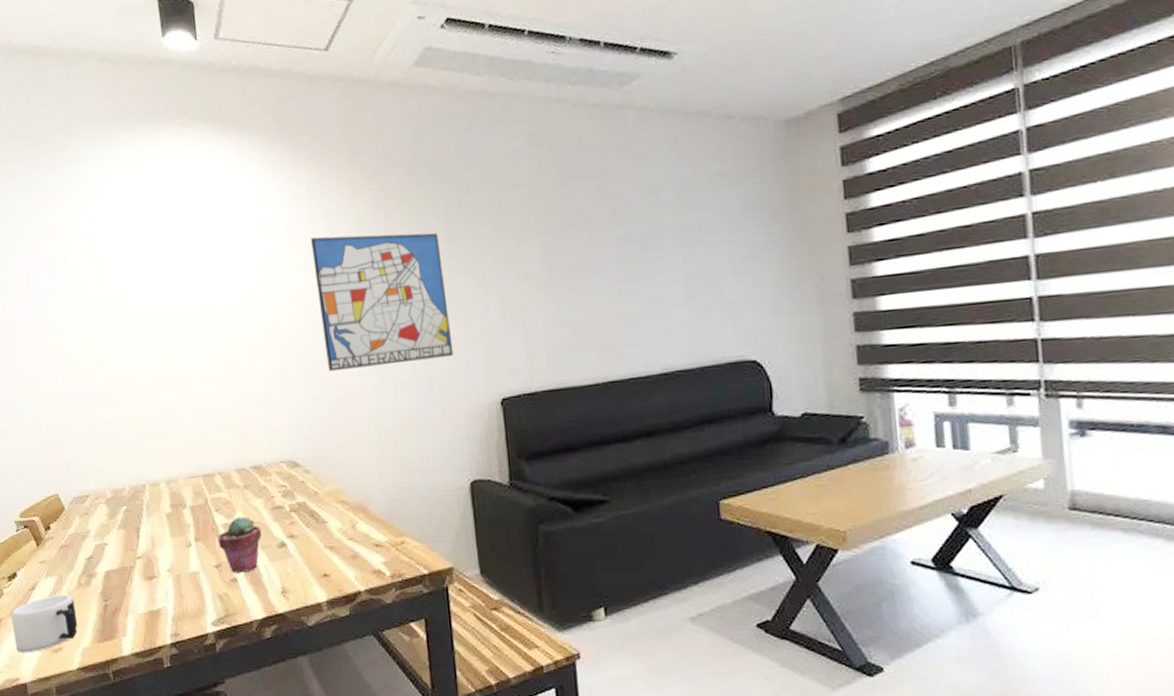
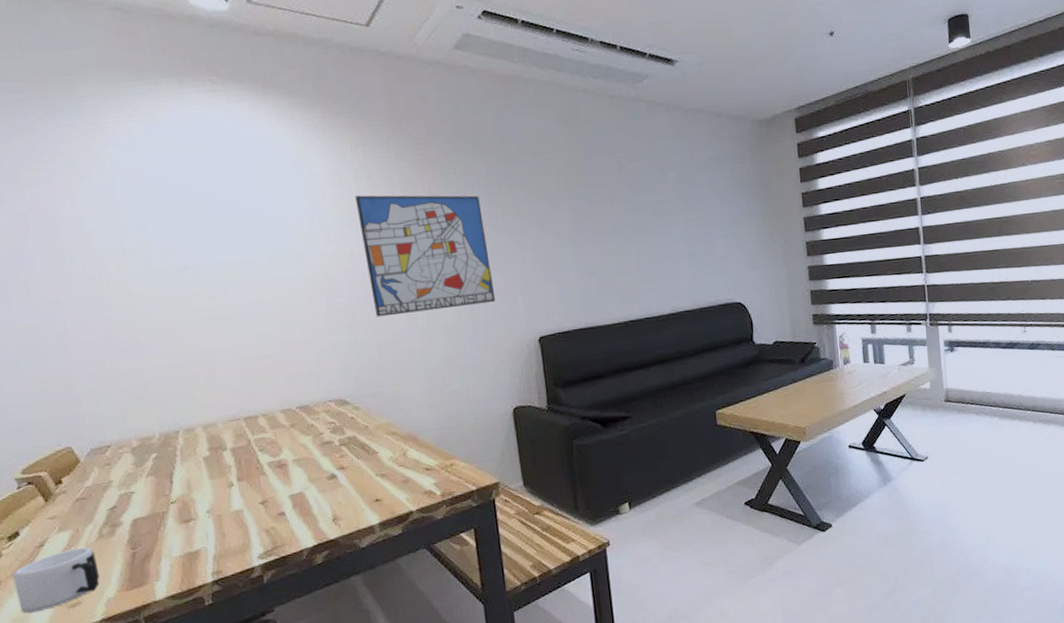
potted succulent: present [218,516,262,573] -> none [262,454,311,508]

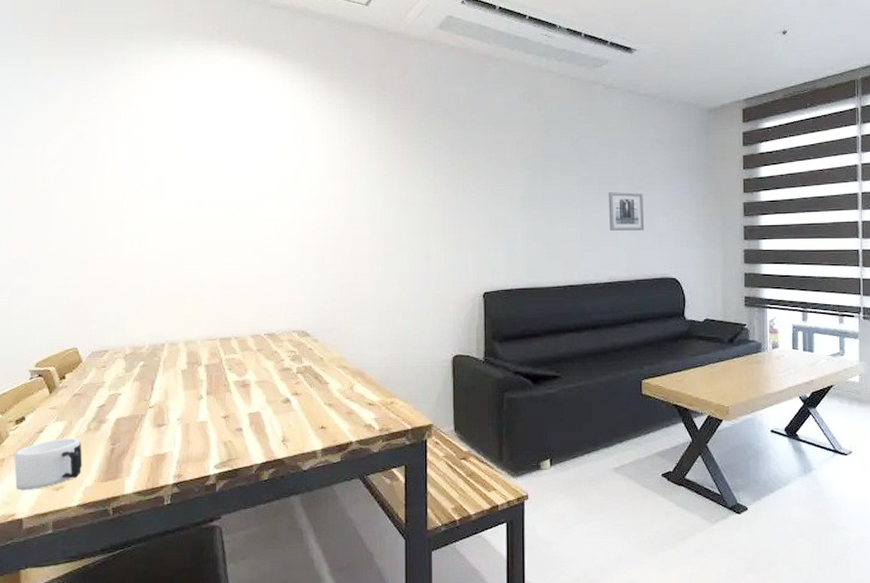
wall art: present [355,195,496,317] -> none [338,151,449,260]
wall art: none [662,216,705,259] -> present [608,192,645,231]

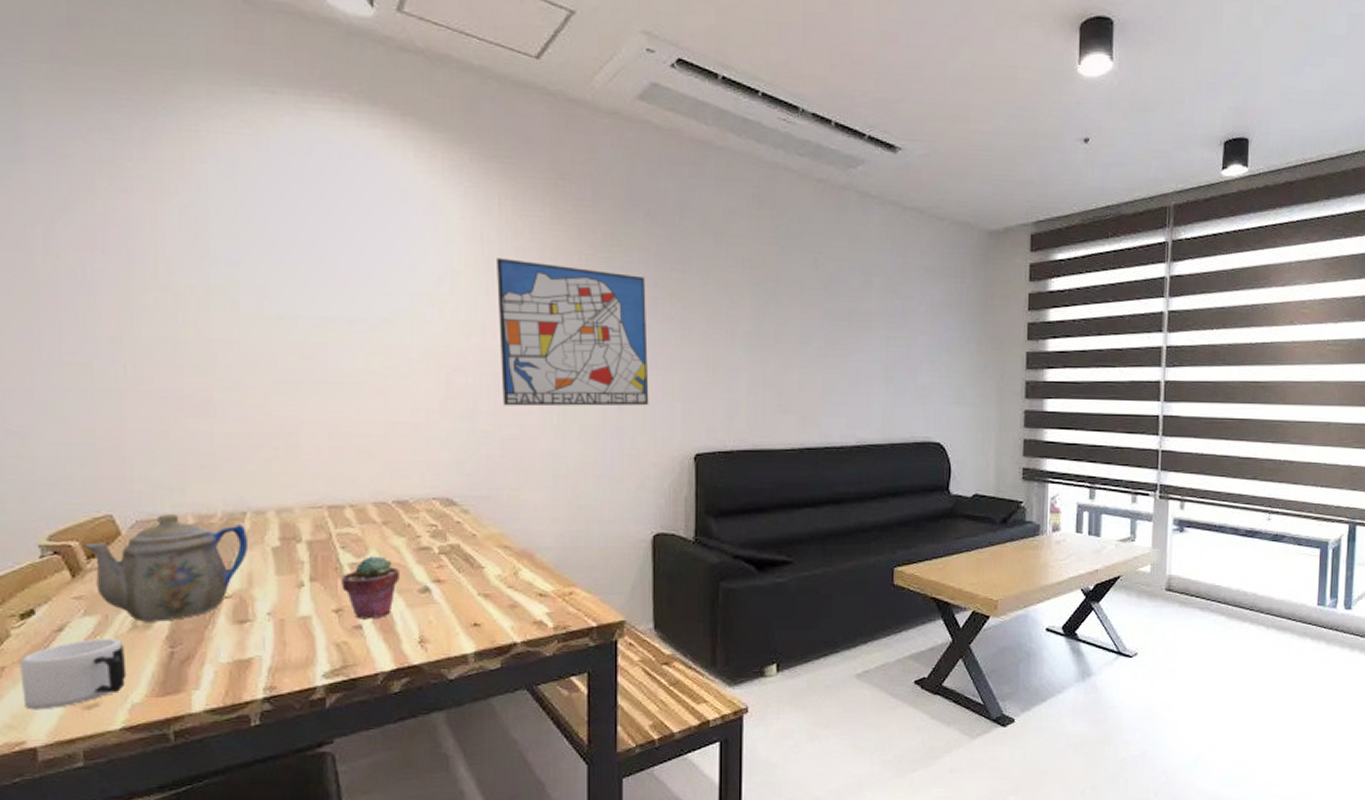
teapot: none [58,346,165,426] -> present [84,514,247,622]
potted succulent: none [228,375,269,423] -> present [341,556,400,619]
wall art: none [338,151,449,260] -> present [497,258,649,406]
wall art: present [608,192,645,231] -> none [859,331,905,382]

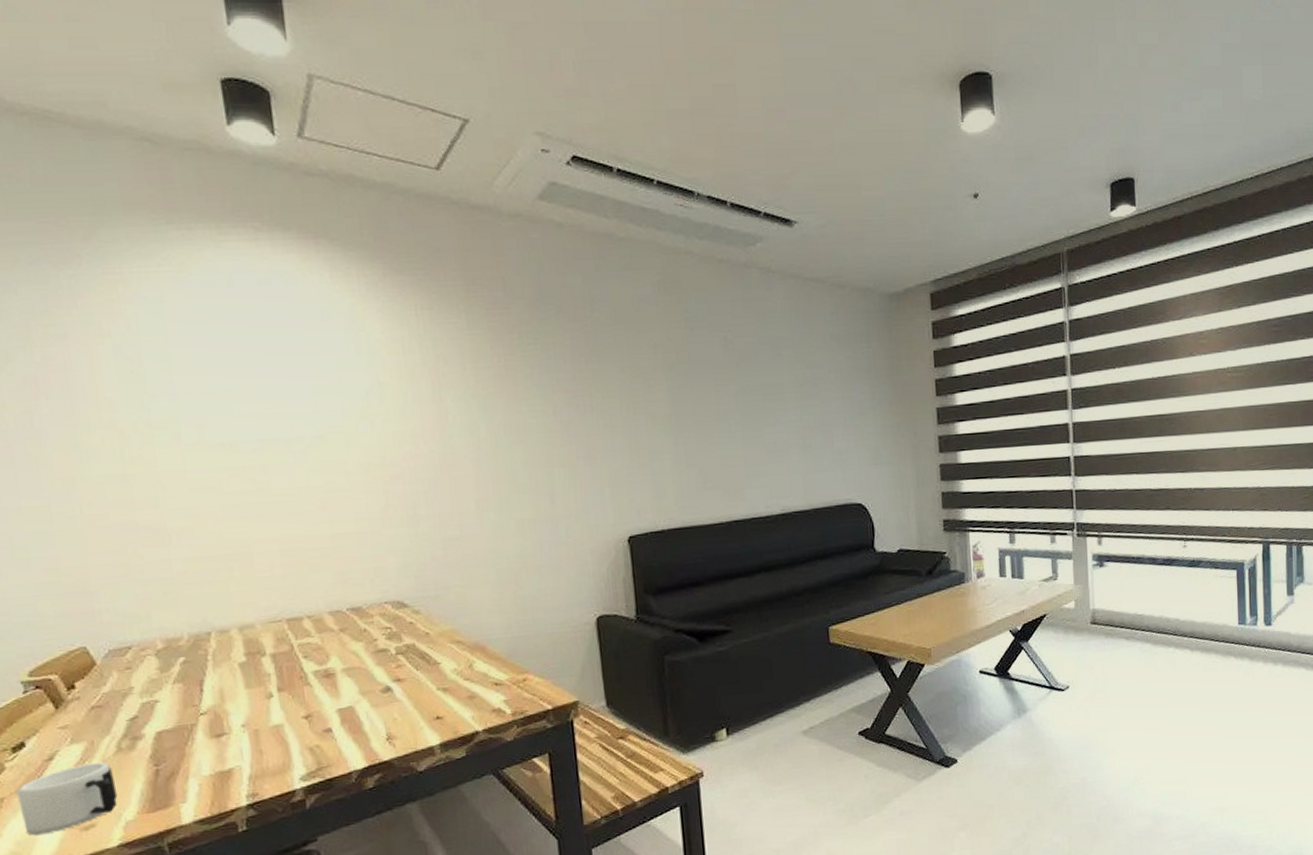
teapot: present [84,514,247,622] -> none [63,640,216,745]
potted succulent: present [341,556,400,619] -> none [307,662,362,723]
wall art: present [497,258,649,406] -> none [420,366,580,508]

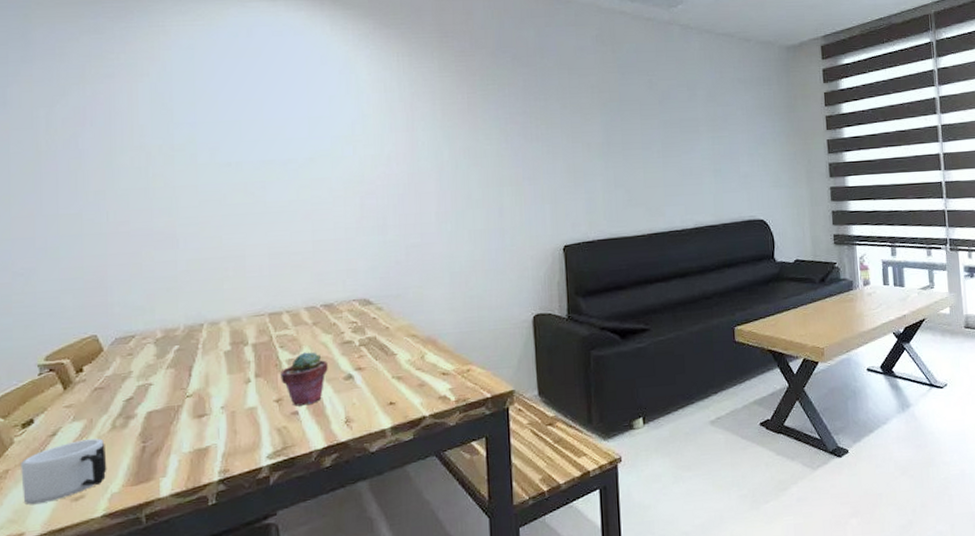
potted succulent: none [307,662,362,723] -> present [280,352,328,406]

